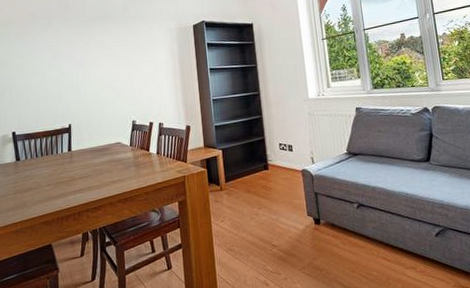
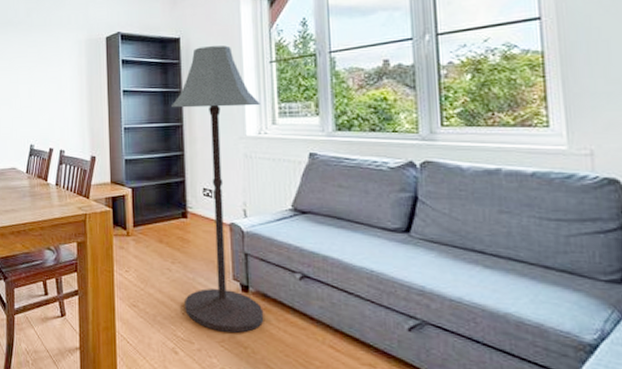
floor lamp: none [249,28,334,261] -> present [170,45,264,333]

